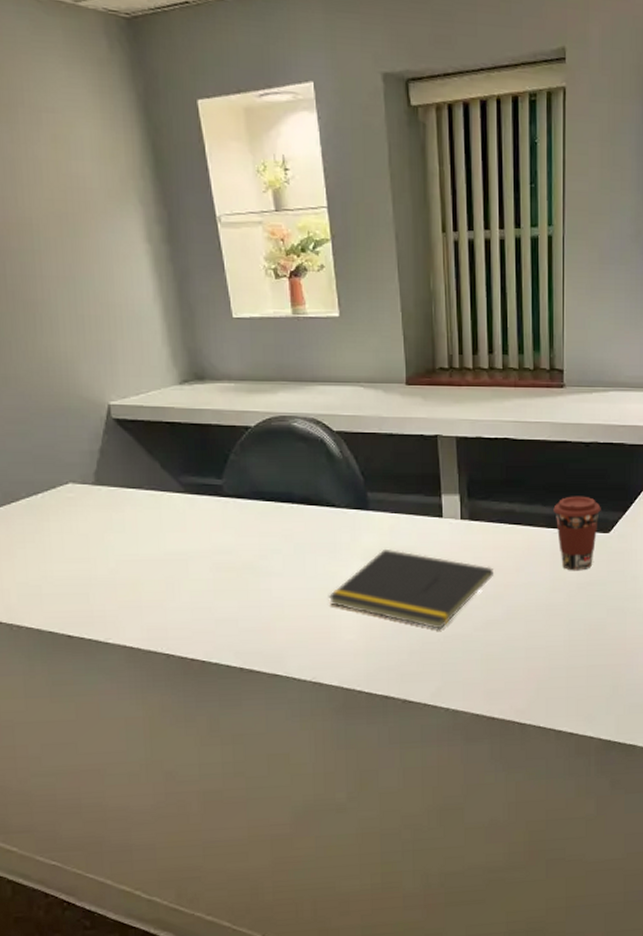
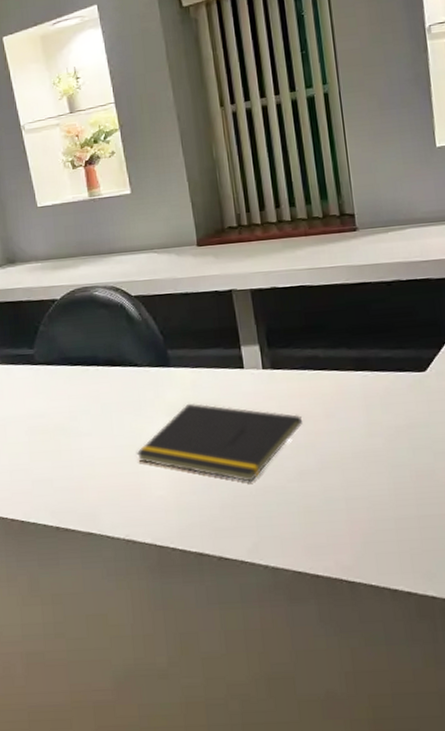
coffee cup: present [553,496,601,571] -> none [359,335,413,414]

